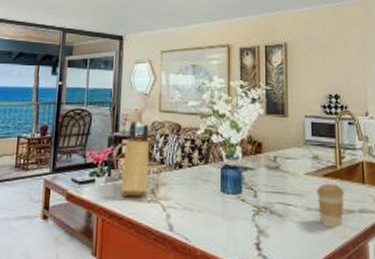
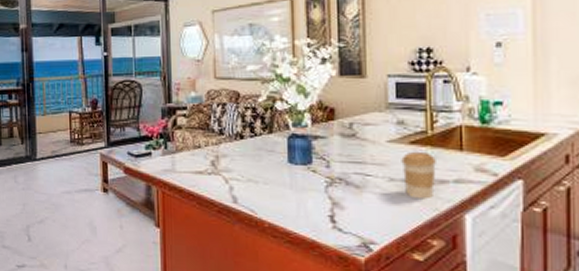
knife block: present [120,120,149,197] -> none [178,90,207,169]

